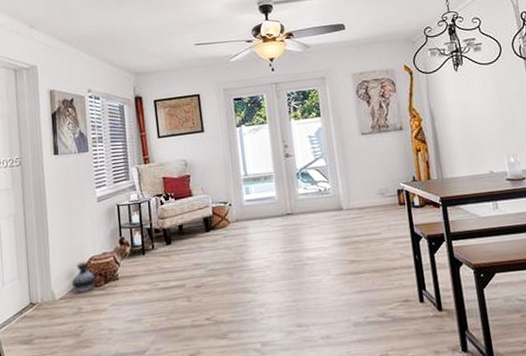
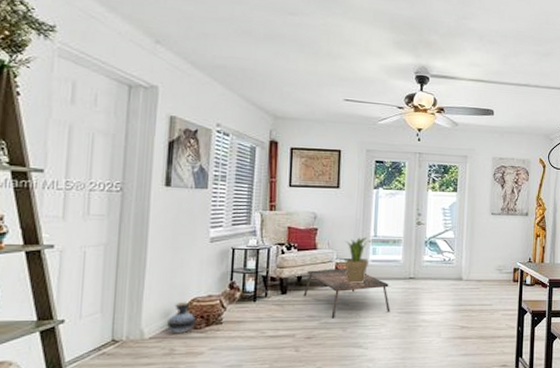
coffee table: none [186,212,274,265] -> present [303,269,390,319]
potted plant: none [217,178,245,227] -> present [344,237,372,284]

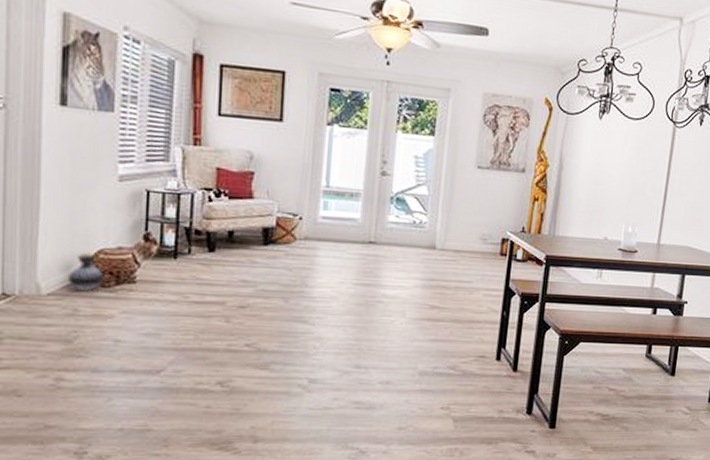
coffee table: present [303,269,390,319] -> none [236,224,344,286]
potted plant: present [344,237,372,284] -> none [287,187,323,245]

